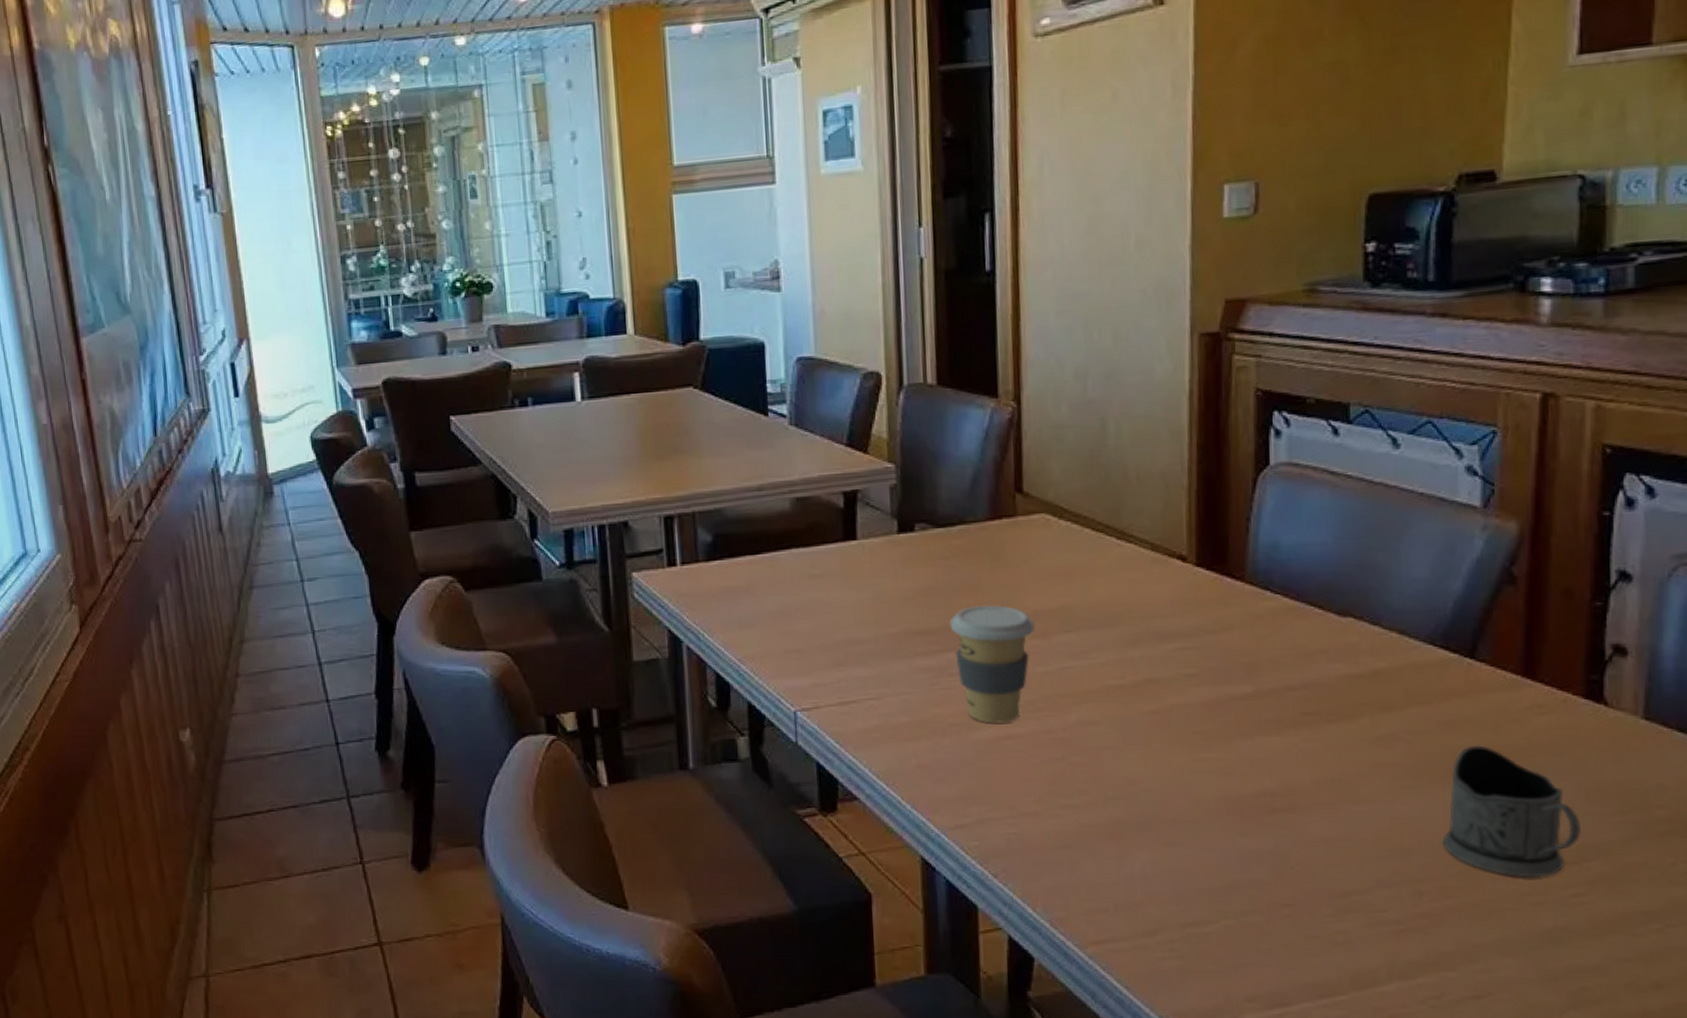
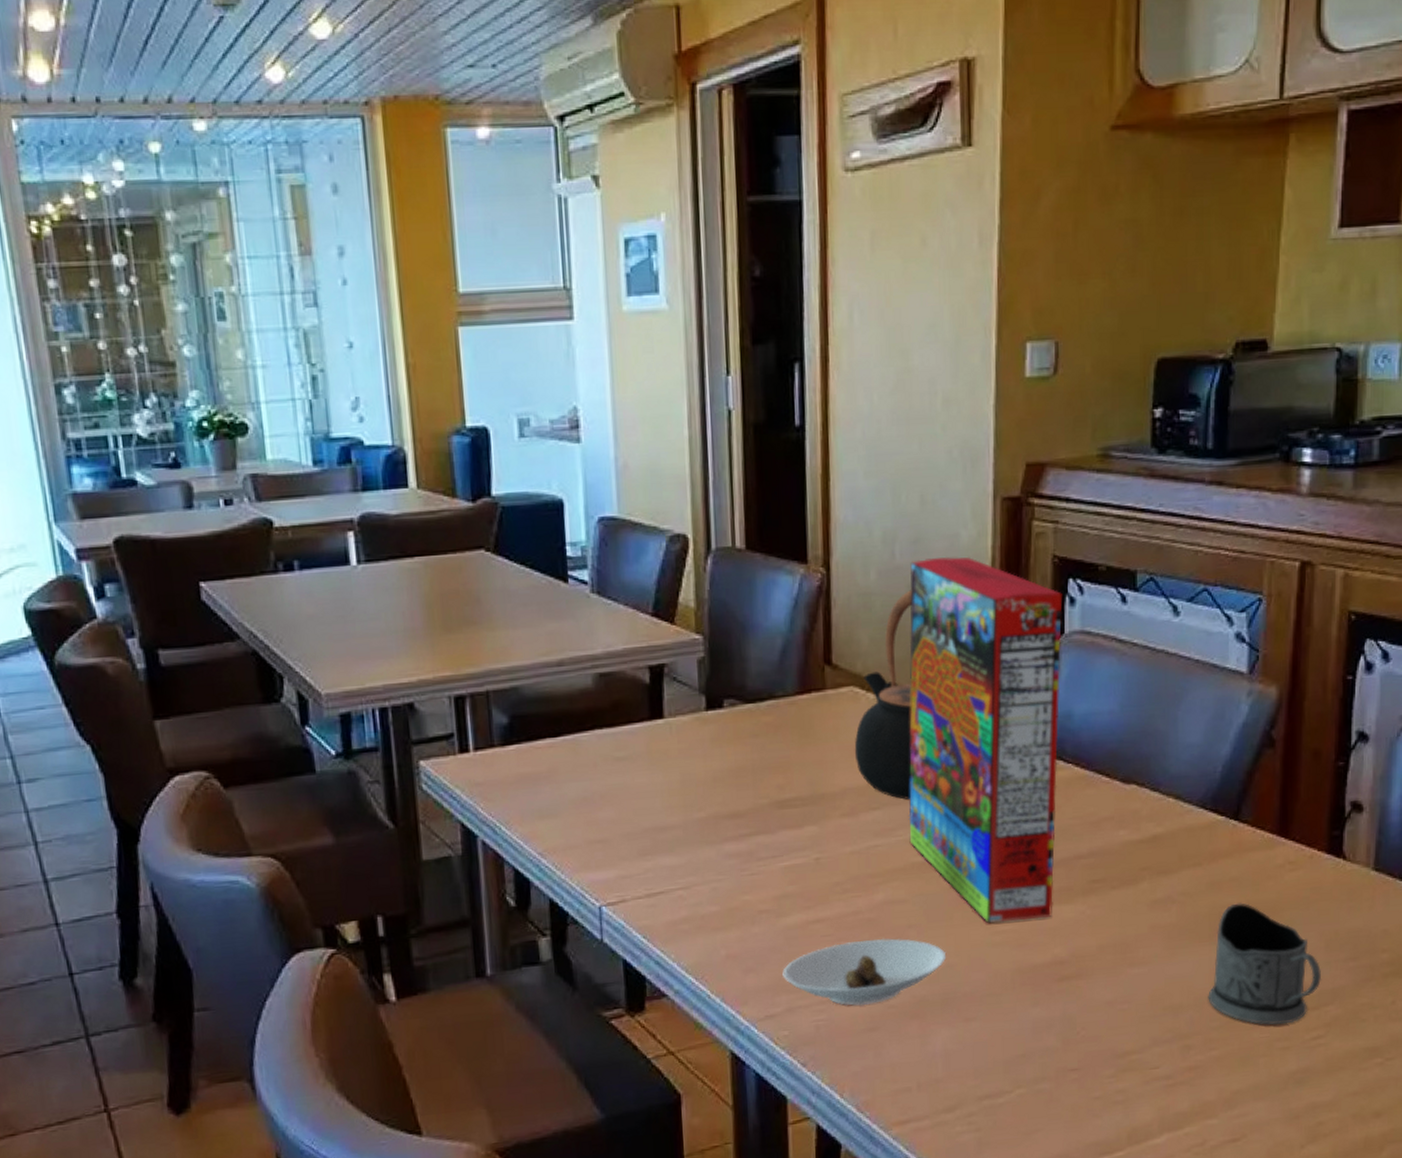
coffee cup: present [950,605,1036,724] -> none [759,784,844,908]
saucer: none [973,757,1145,823] -> present [782,938,947,1006]
teapot: none [1046,422,1106,624] -> present [854,590,912,800]
cereal box: none [1102,390,1268,750] -> present [908,556,1063,924]

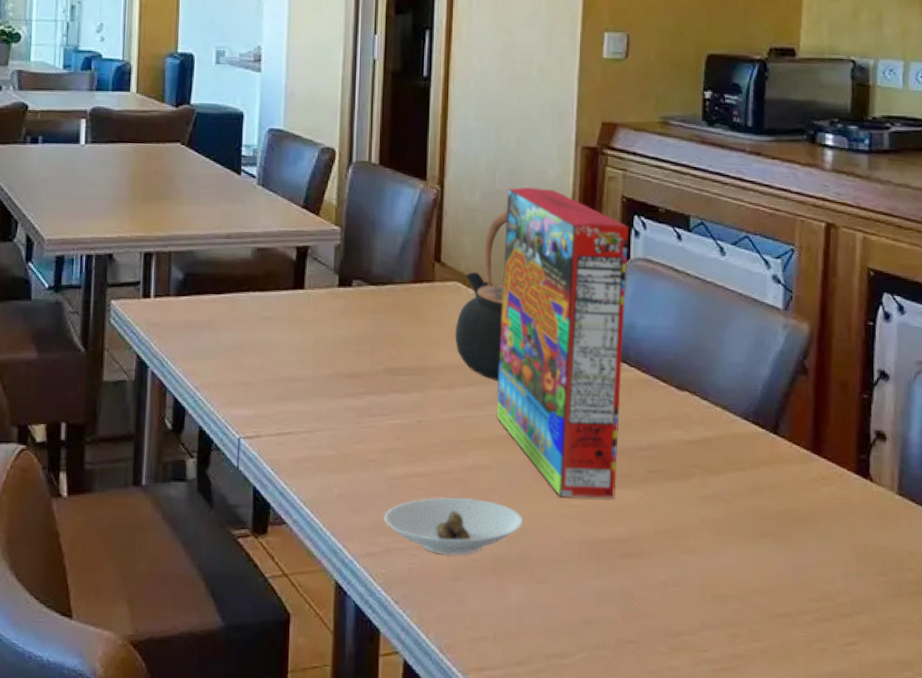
tea glass holder: present [1208,903,1322,1025] -> none [752,508,854,627]

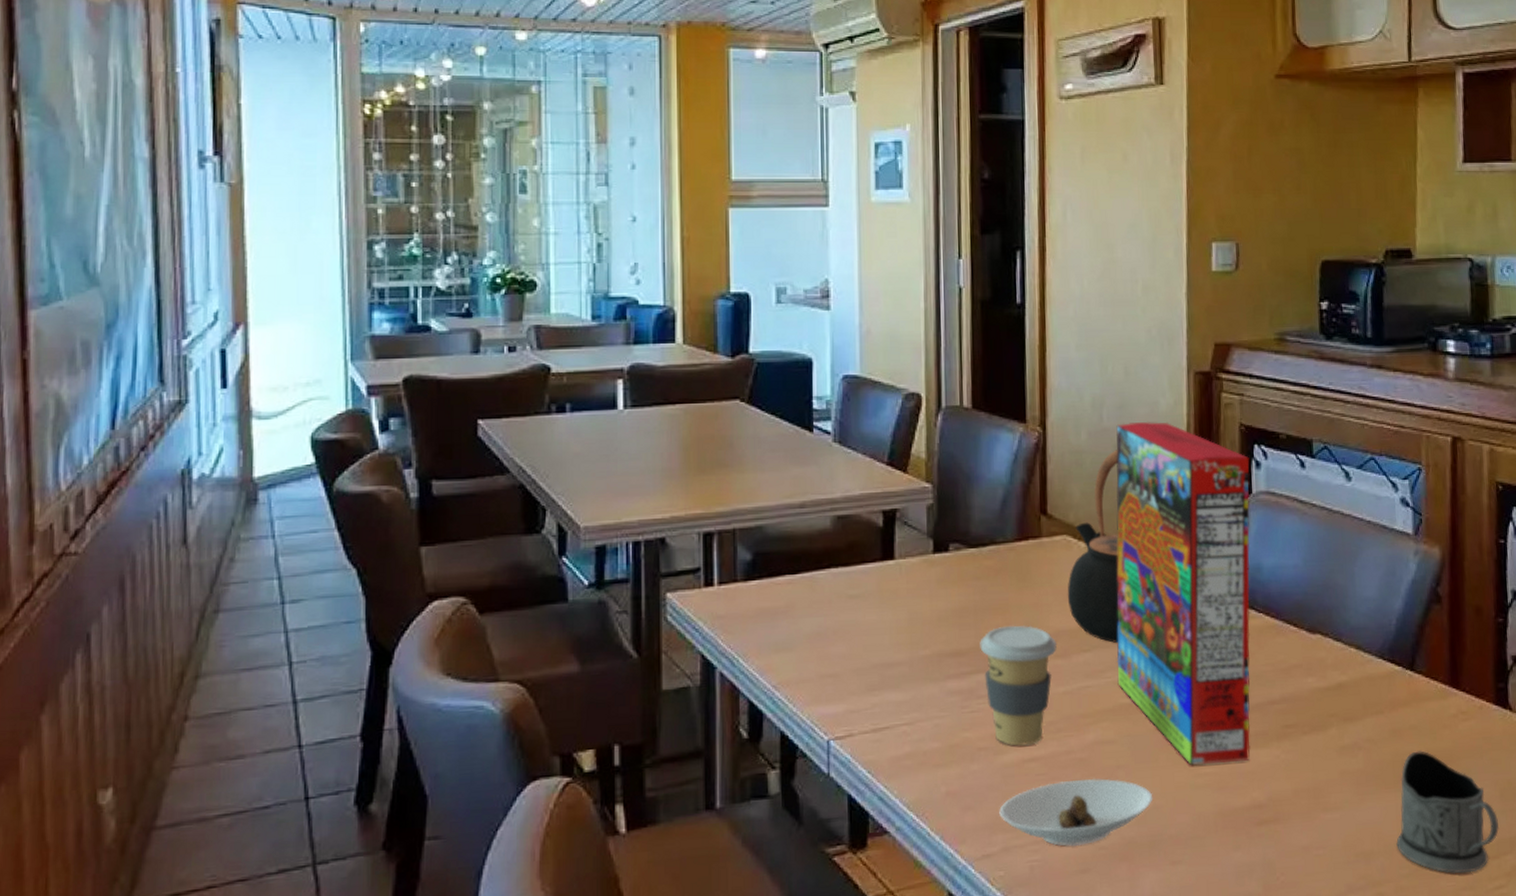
coffee cup: none [375,356,444,462] -> present [980,625,1058,746]
tea glass holder: none [752,508,854,627] -> present [1396,751,1500,874]

